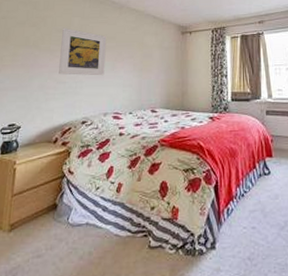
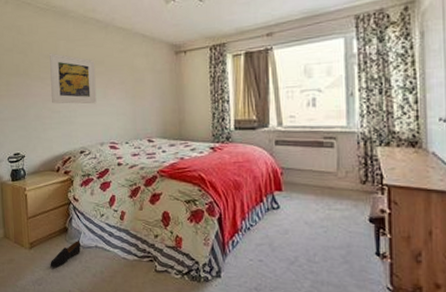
shoe: none [30,218,71,253] -> present [50,241,82,268]

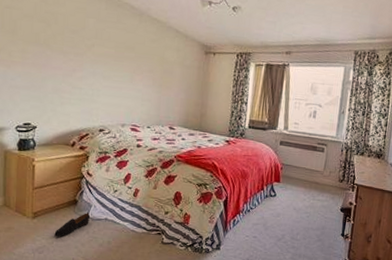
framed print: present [50,53,97,104] -> none [74,28,125,87]

